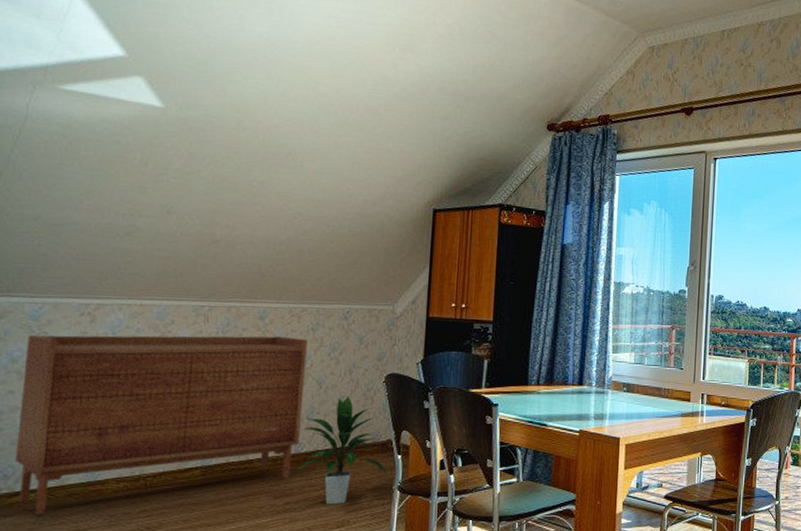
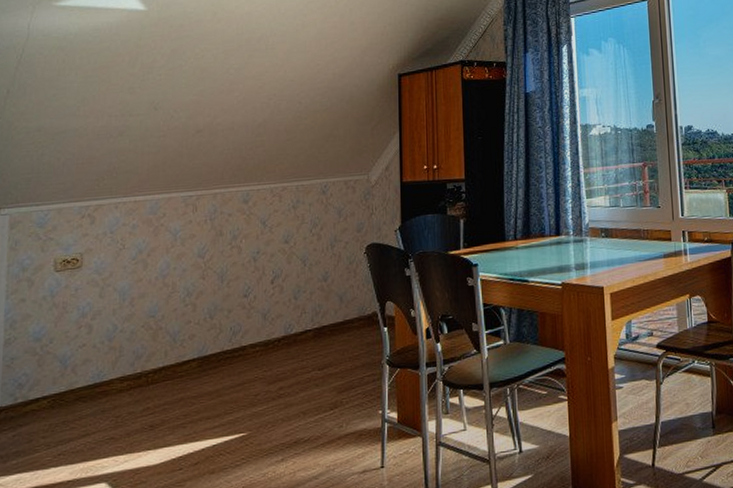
sideboard: present [15,335,308,515] -> none [28,217,290,422]
indoor plant: present [298,396,389,505] -> none [289,271,377,386]

